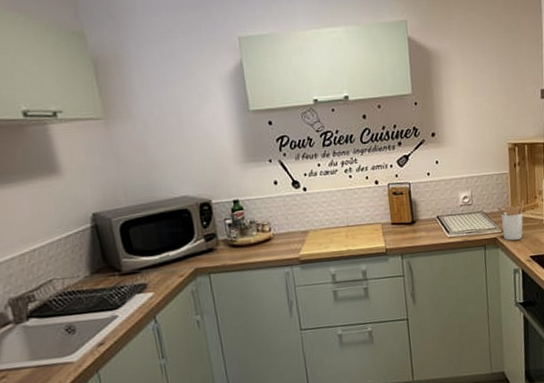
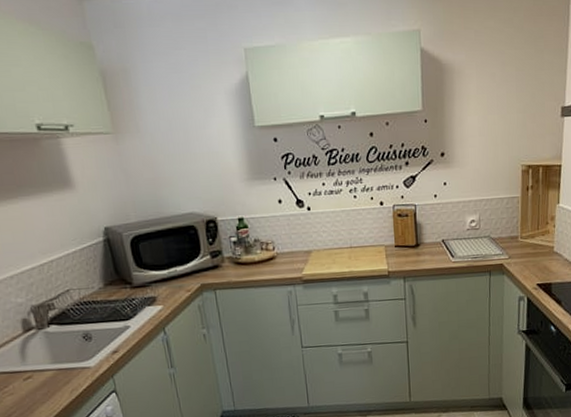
utensil holder: present [496,201,525,241] -> none [505,226,535,267]

